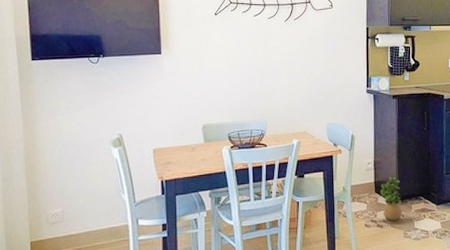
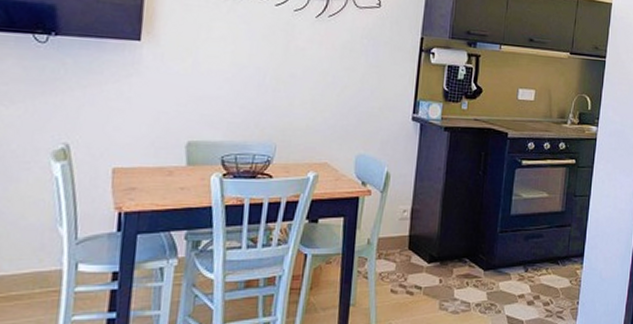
potted plant: present [380,176,402,224] -> none [414,230,443,291]

